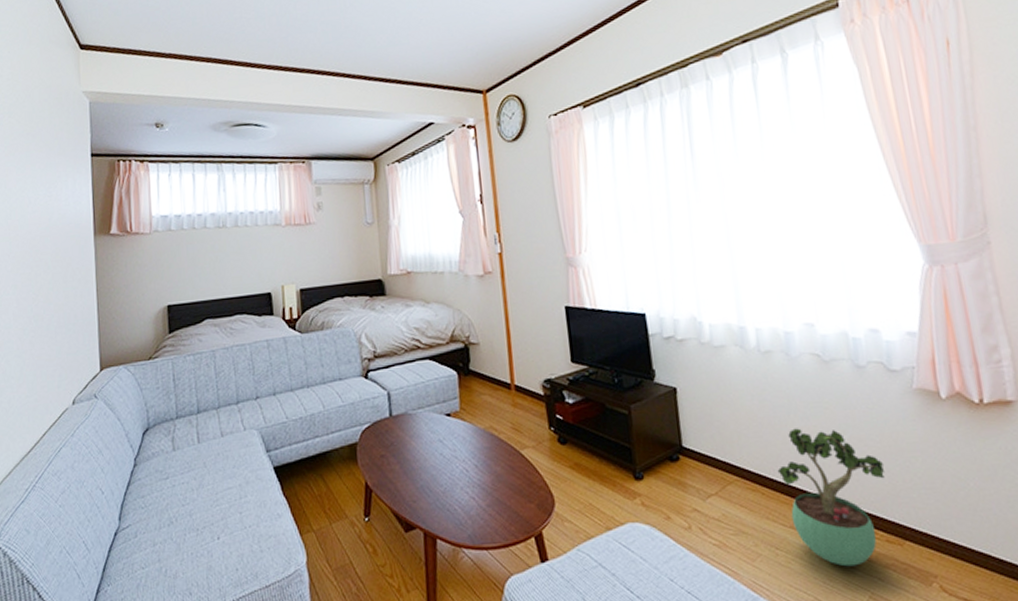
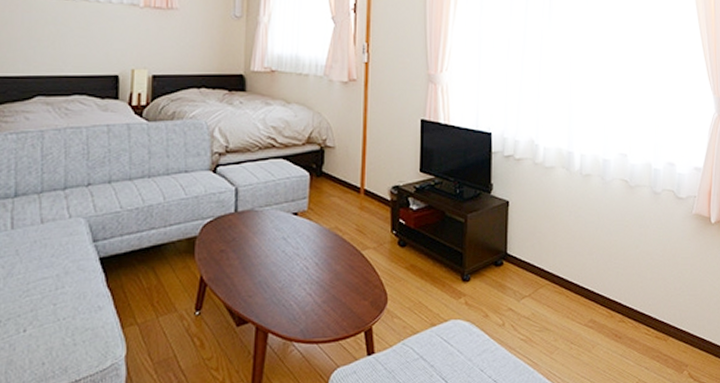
potted plant: present [777,428,886,567] -> none [581,242,663,358]

